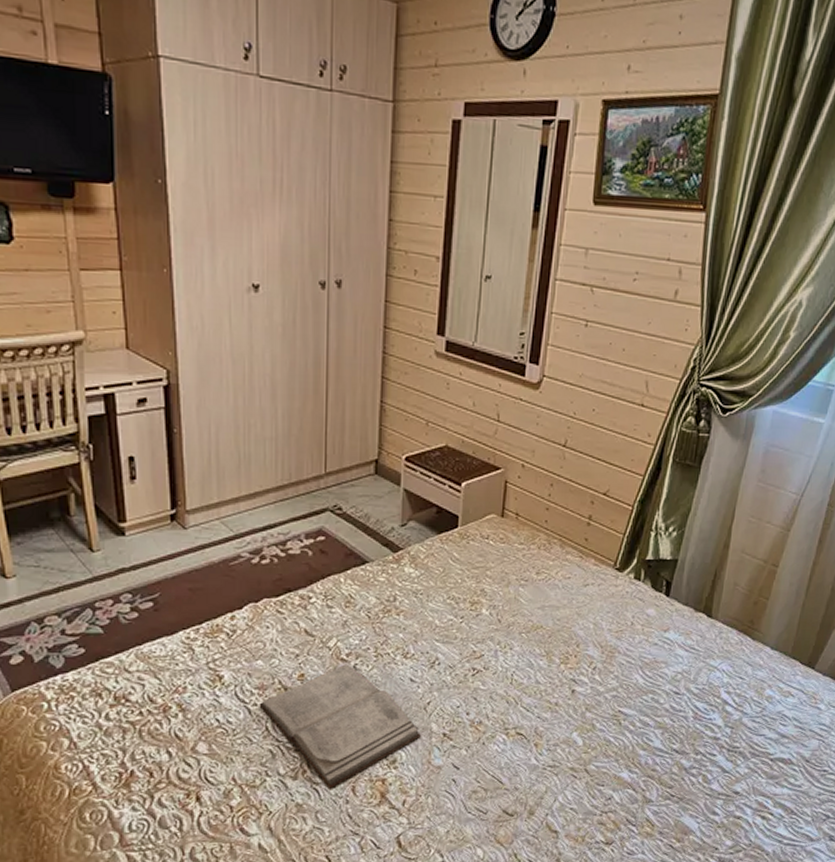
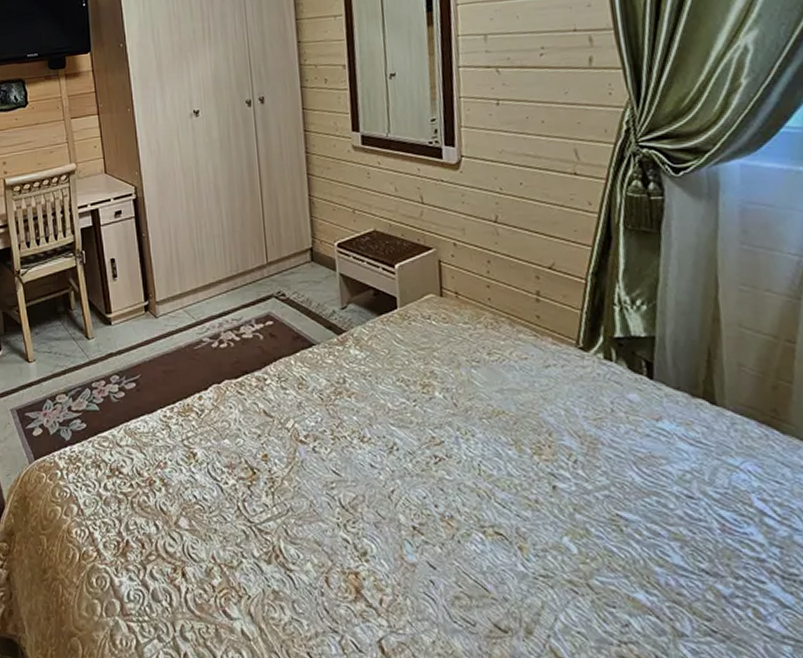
diary: present [259,664,421,789] -> none [229,446,389,578]

